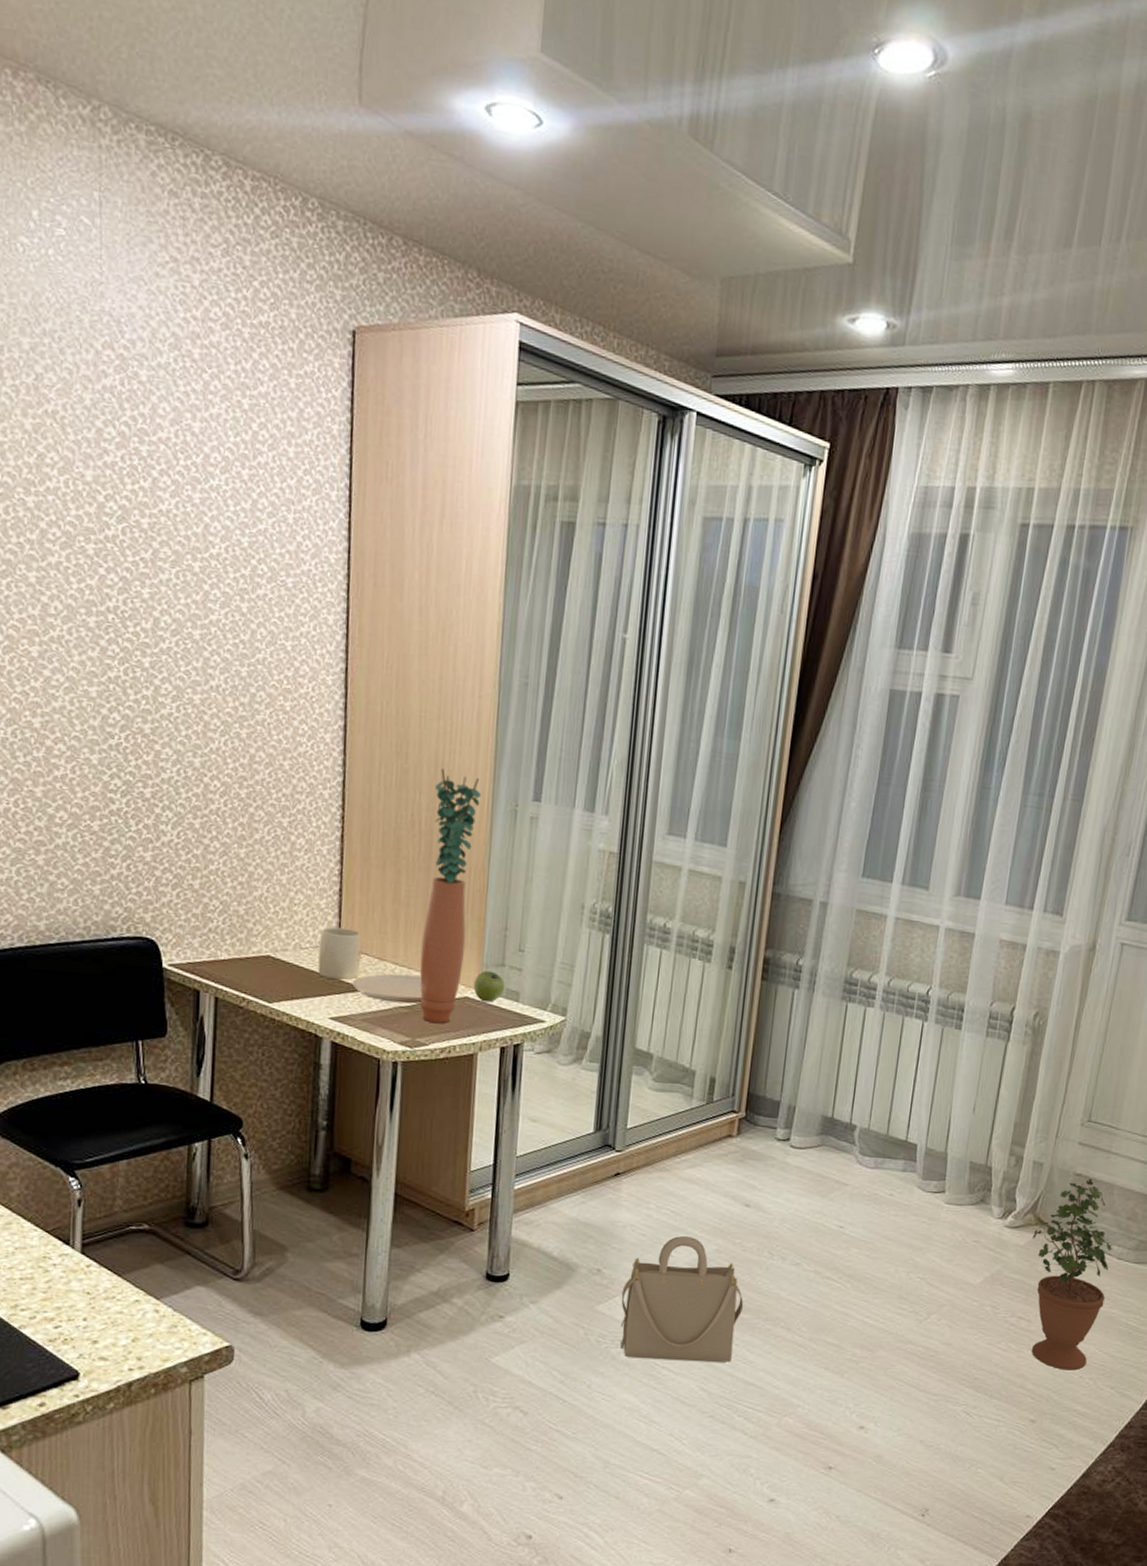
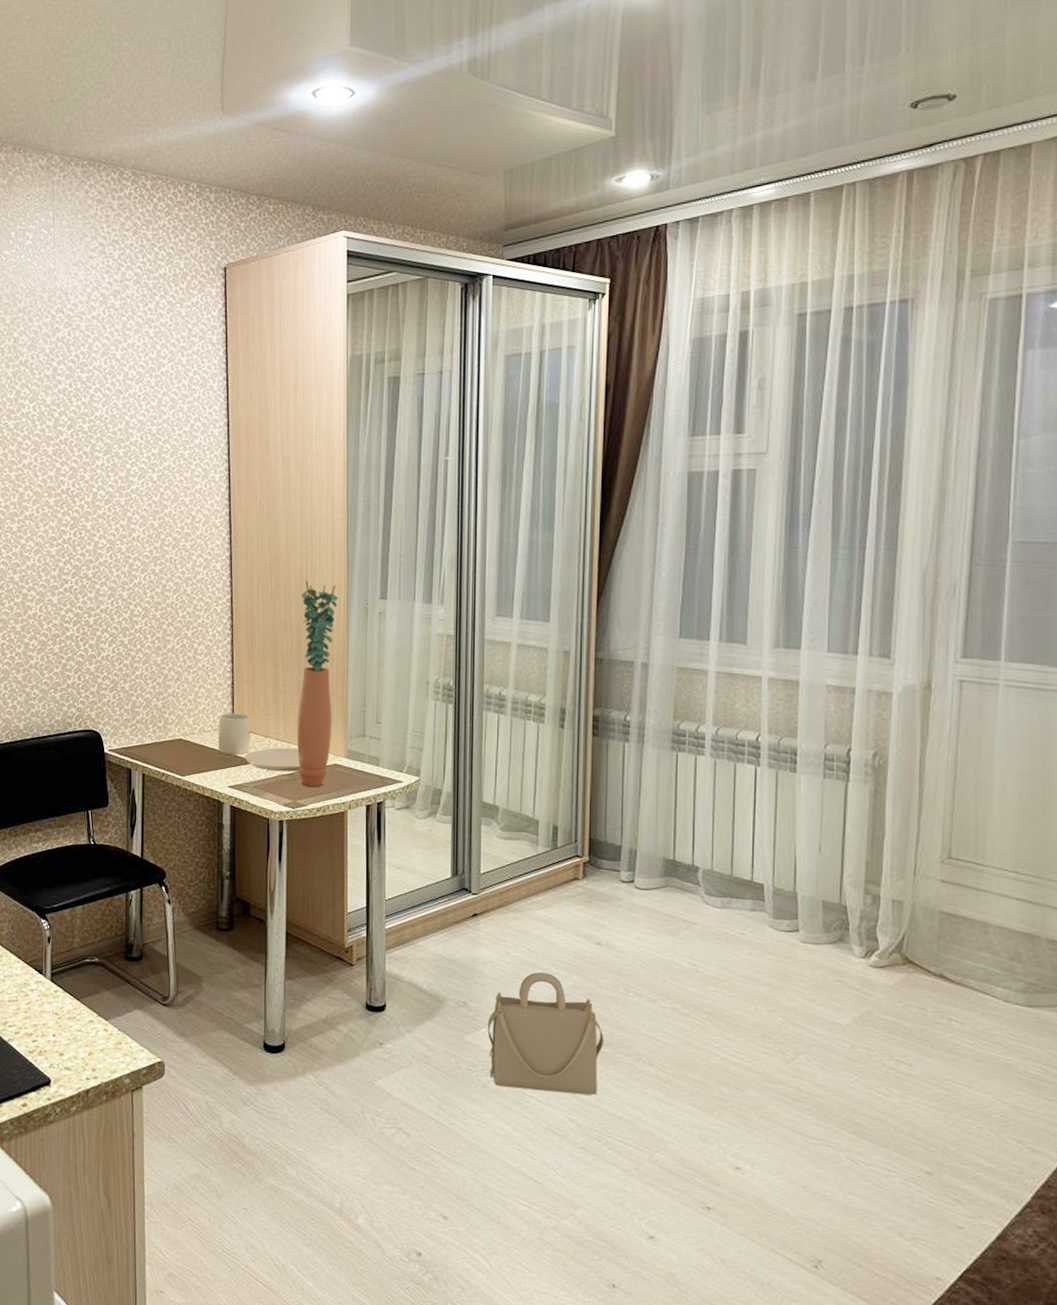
fruit: present [473,970,506,1003] -> none [340,741,367,768]
potted plant: present [1032,1173,1113,1371] -> none [902,912,997,1120]

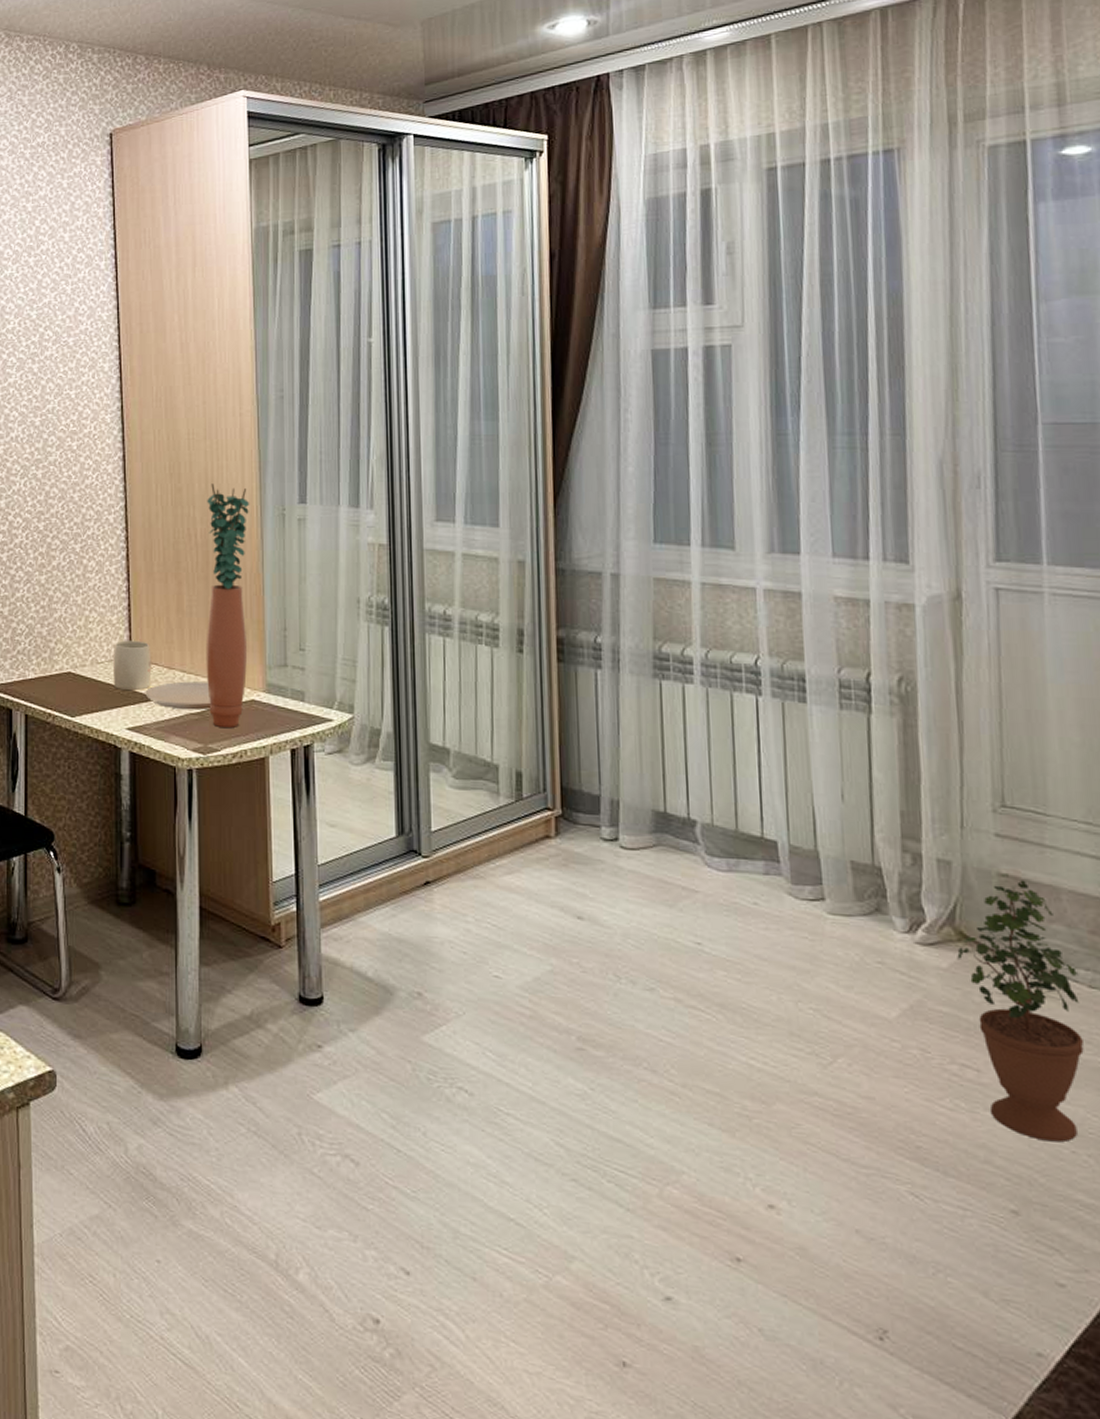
handbag: present [487,972,604,1095] -> none [448,954,594,1111]
potted plant: none [902,912,997,1120] -> present [957,873,1084,1143]

